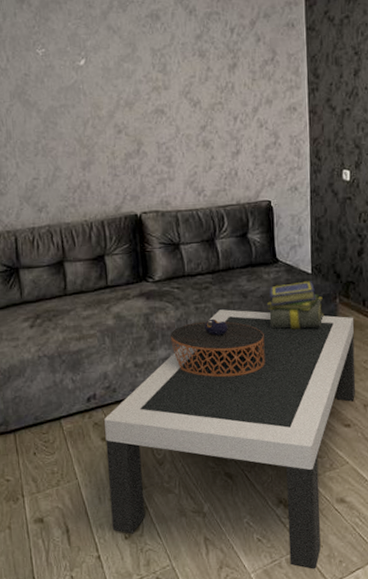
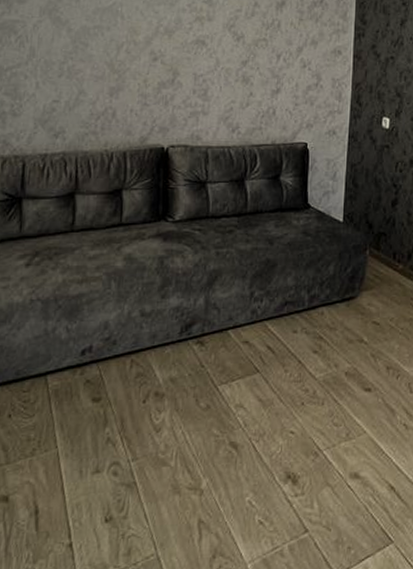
coffee table: present [104,309,356,569] -> none [91,256,383,558]
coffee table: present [171,318,265,378] -> none [185,265,288,332]
stack of books: present [267,281,323,329] -> none [294,230,352,281]

